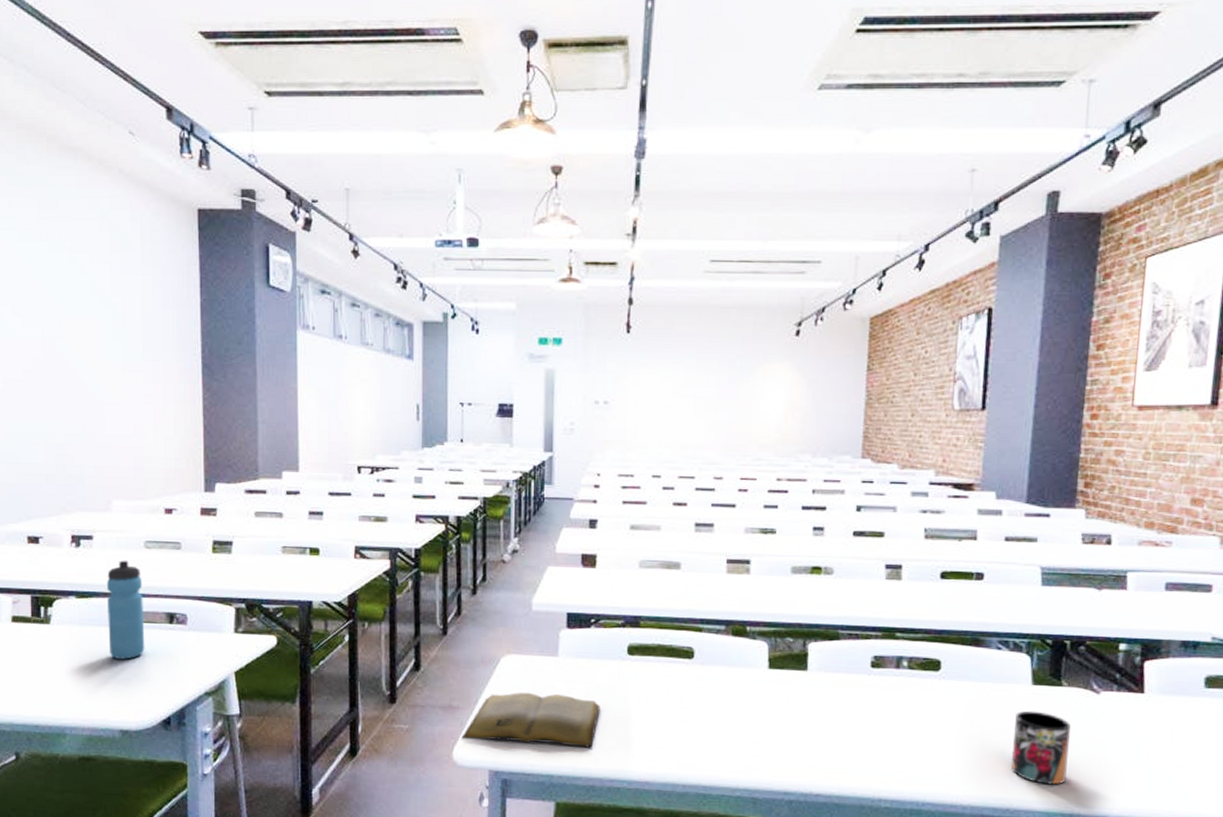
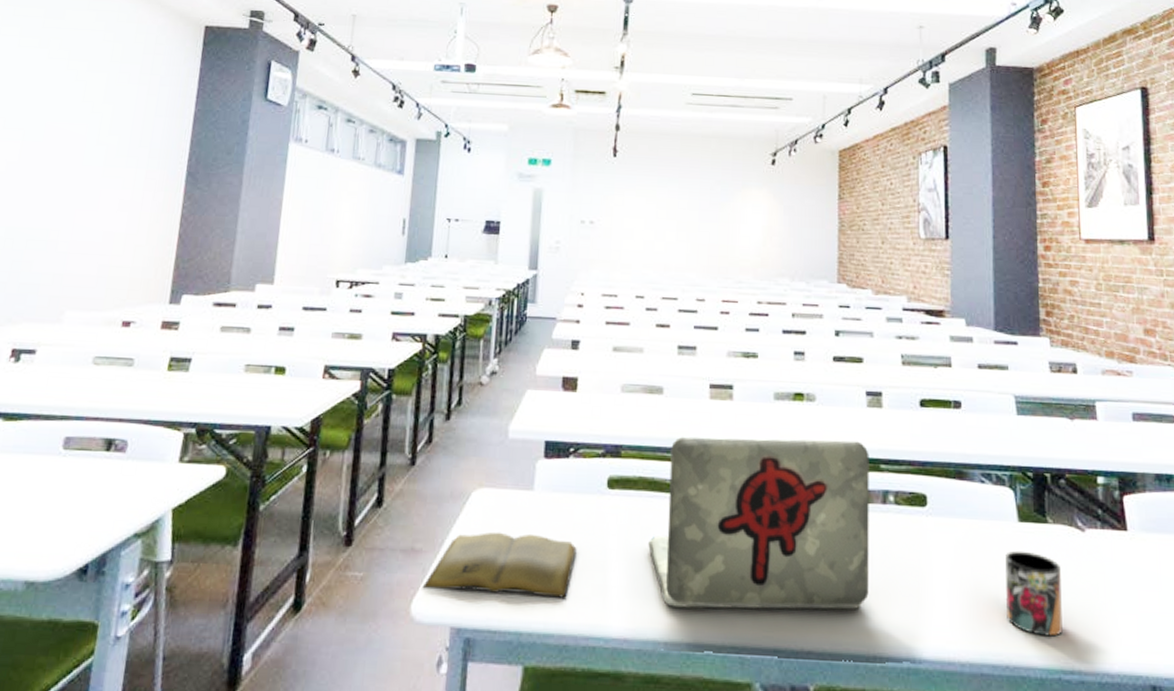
water bottle: present [107,560,145,660] -> none [30,377,83,494]
laptop computer: none [667,608,885,760] -> present [648,436,869,610]

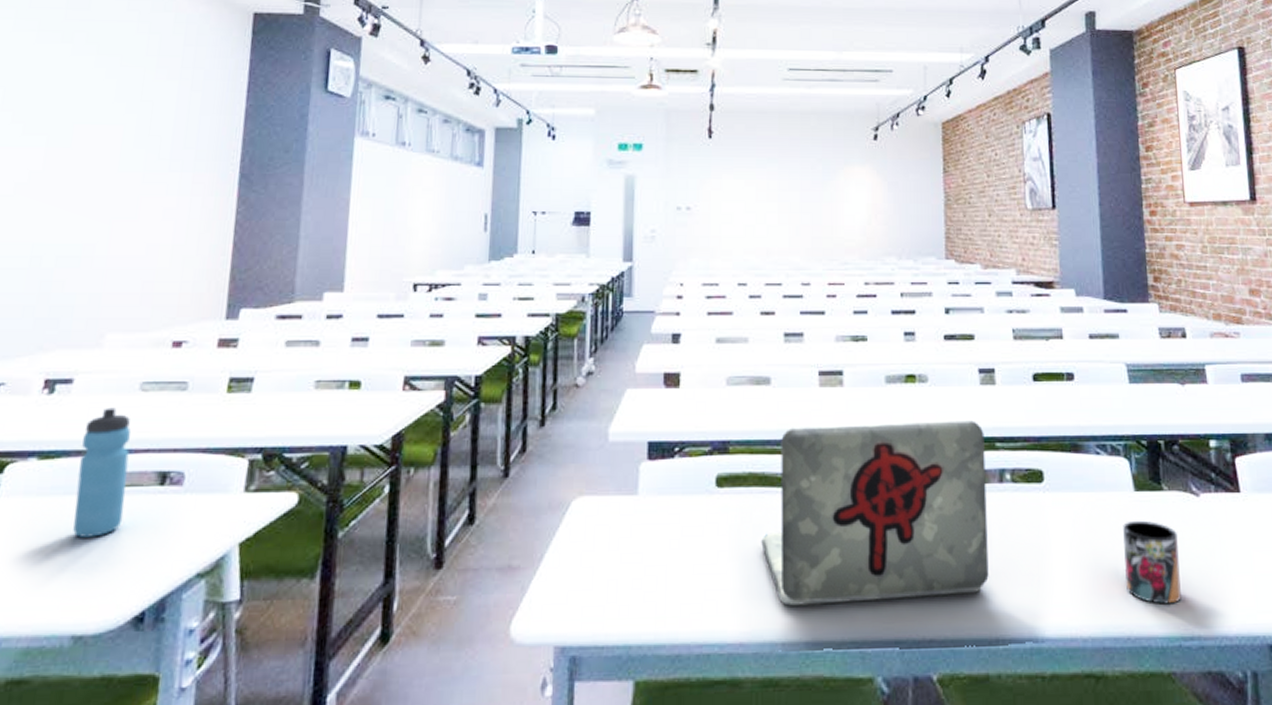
water bottle: none [30,377,83,494] -> present [73,407,131,538]
book: present [422,531,577,598] -> none [521,541,686,608]

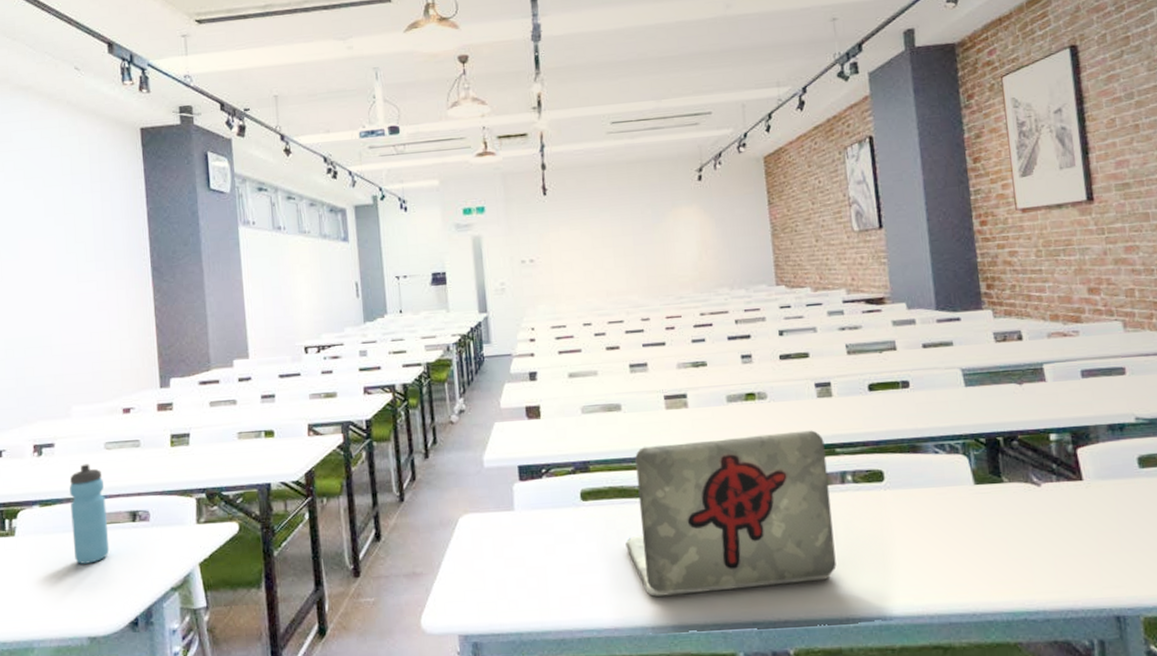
mug: present [1123,520,1181,605] -> none [964,510,1025,584]

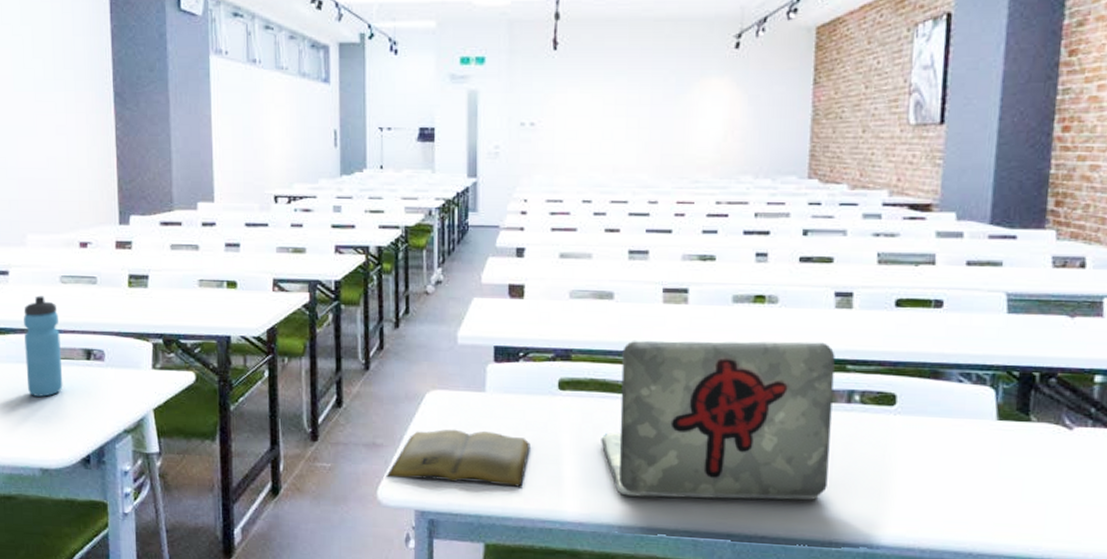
book: none [428,548,561,606] -> present [386,429,531,487]

